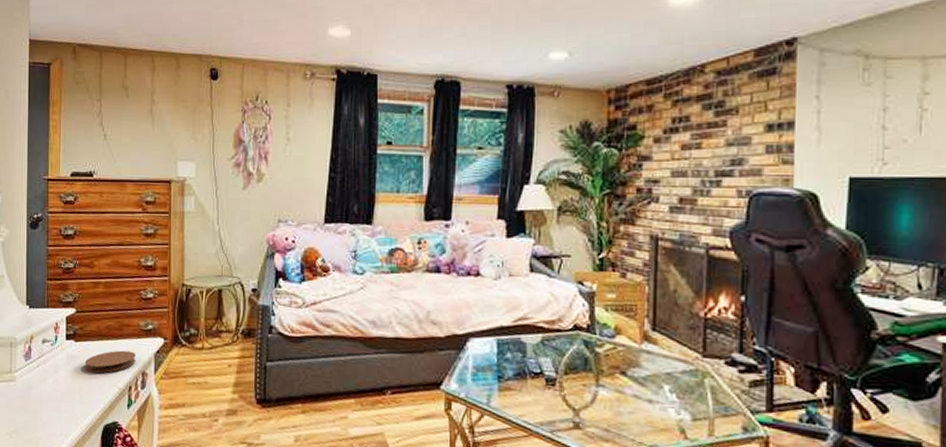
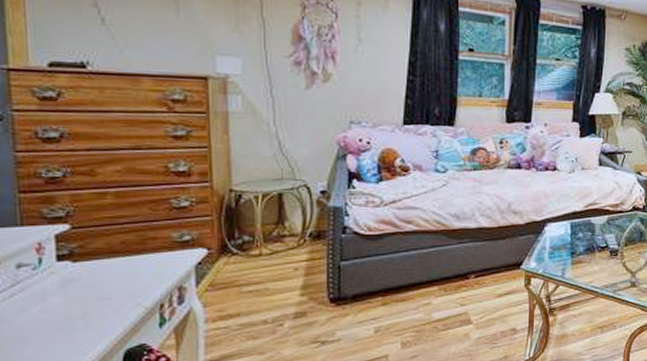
coaster: present [84,350,136,373] -> none [89,266,168,295]

